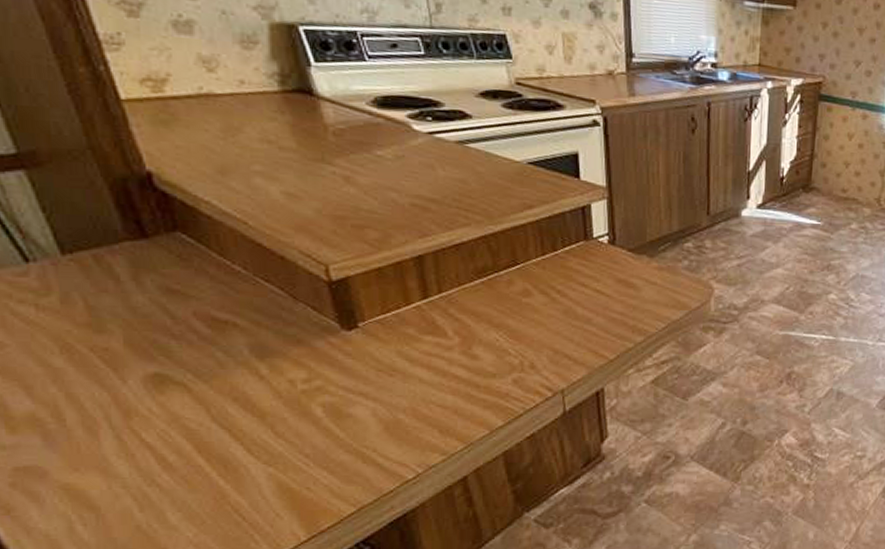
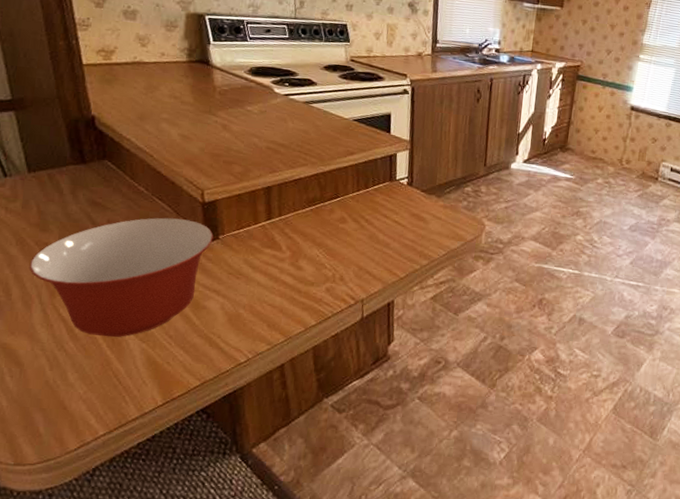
mixing bowl: none [85,304,350,463] -> present [29,217,214,337]

